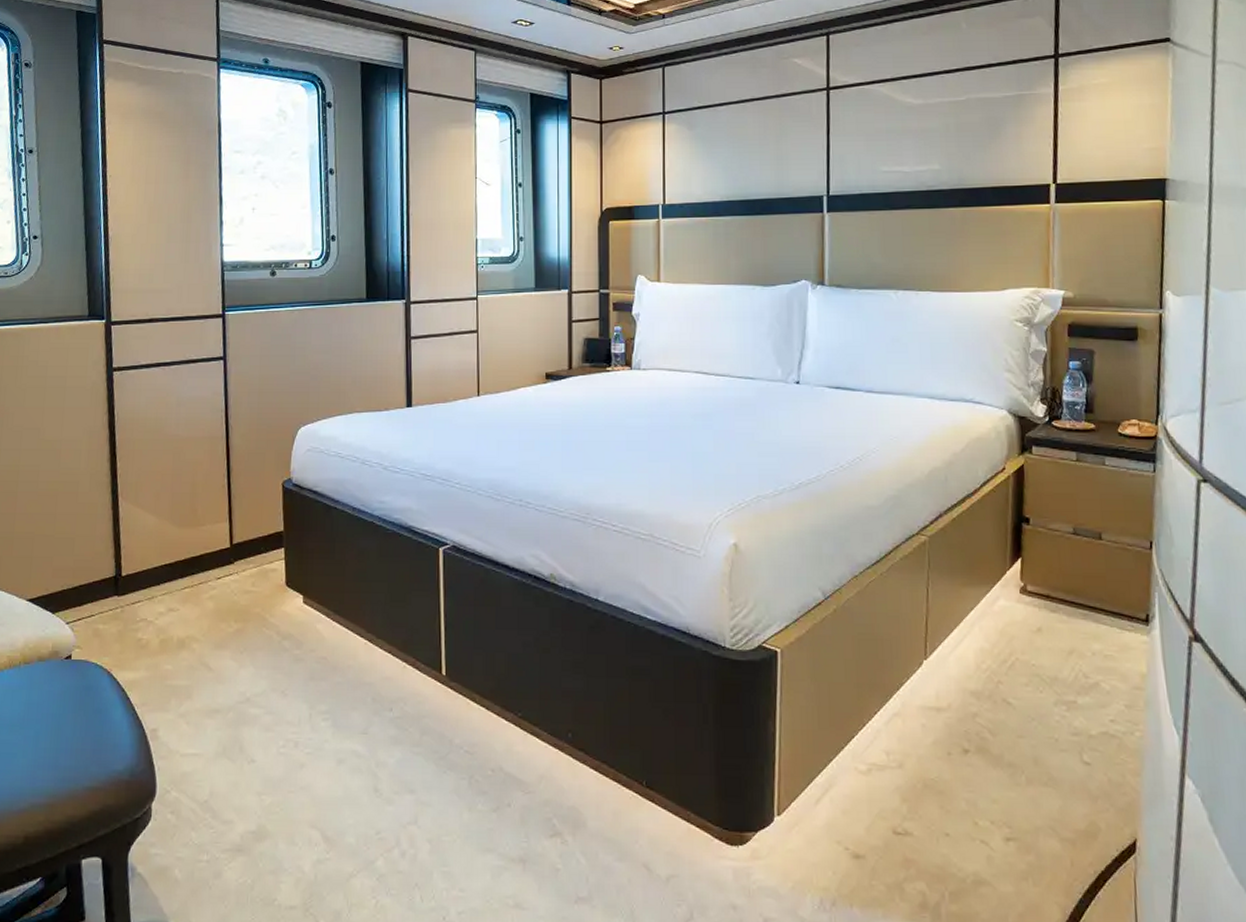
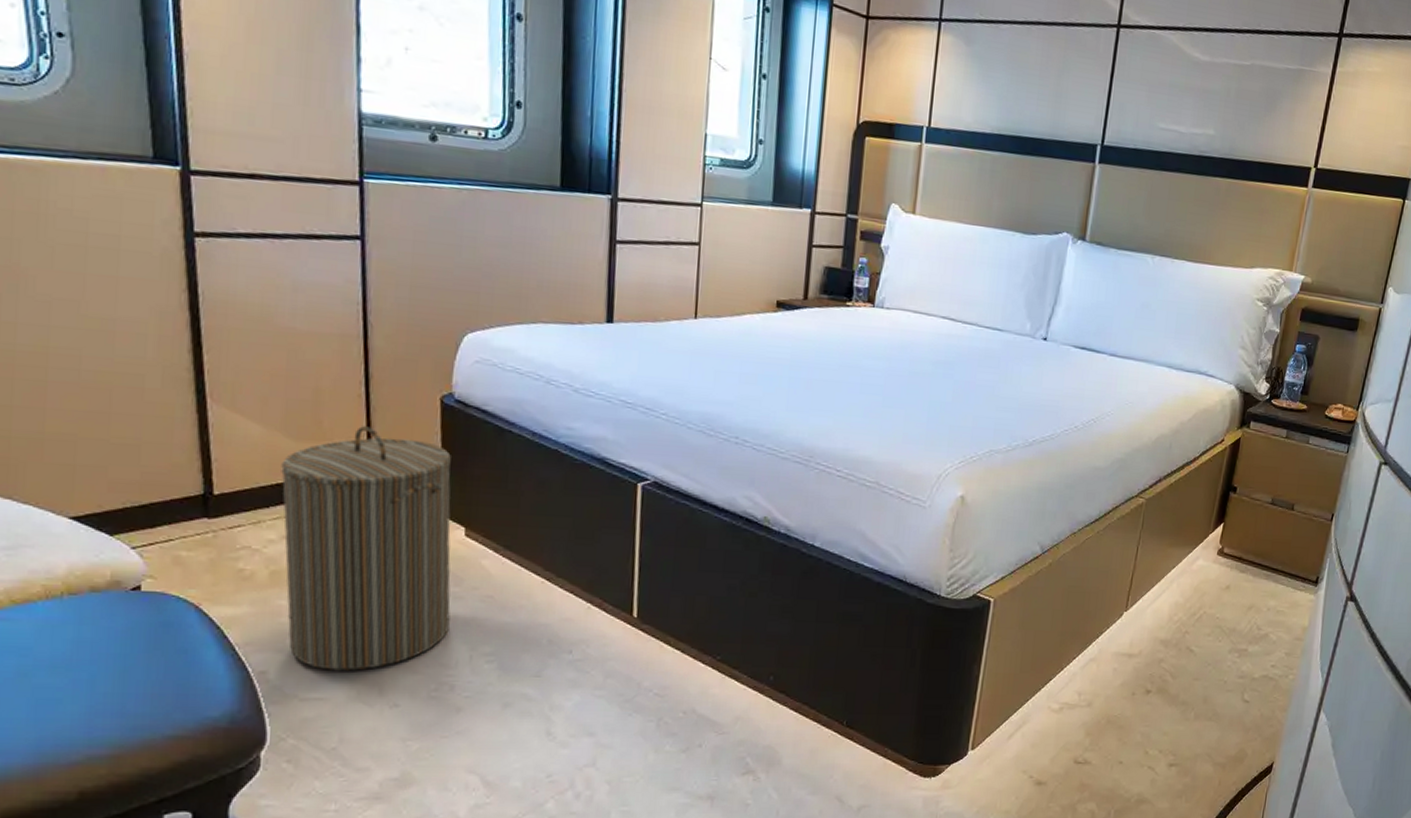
laundry hamper: none [168,512,294,728] -> present [281,426,451,671]

